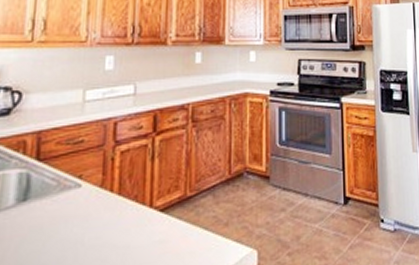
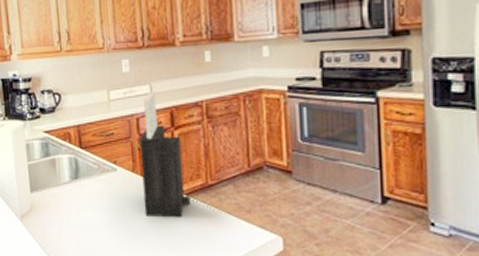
knife block: none [109,93,165,243] -> present [139,92,190,217]

